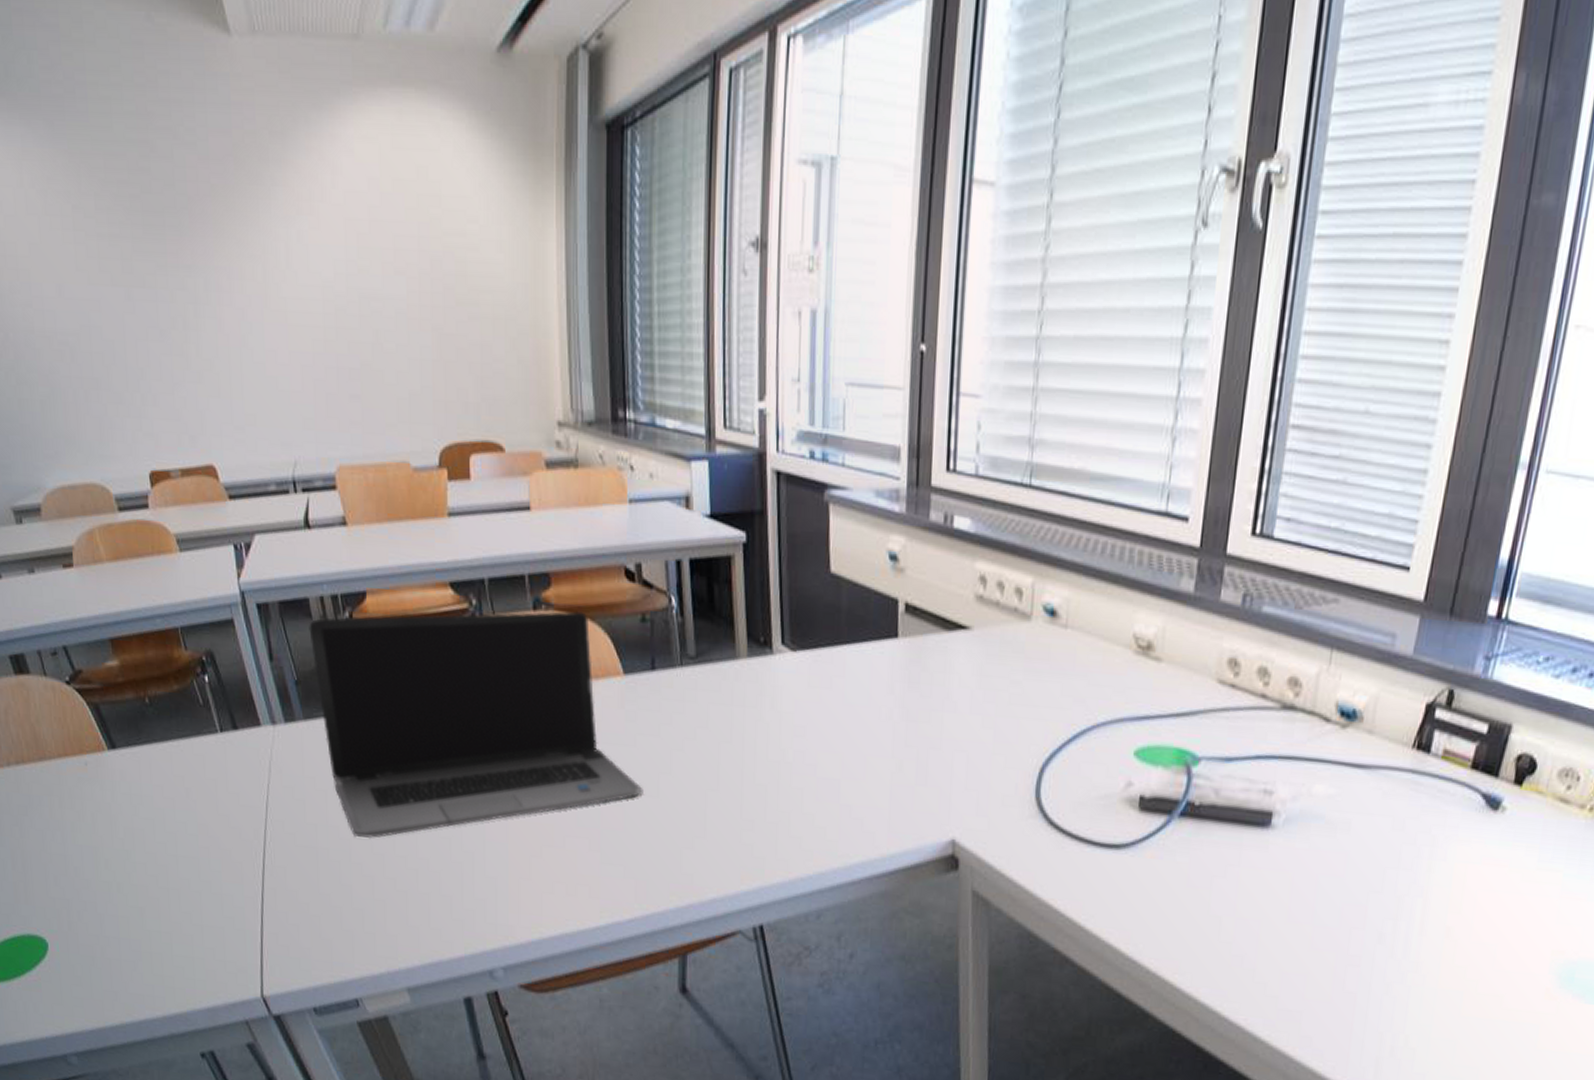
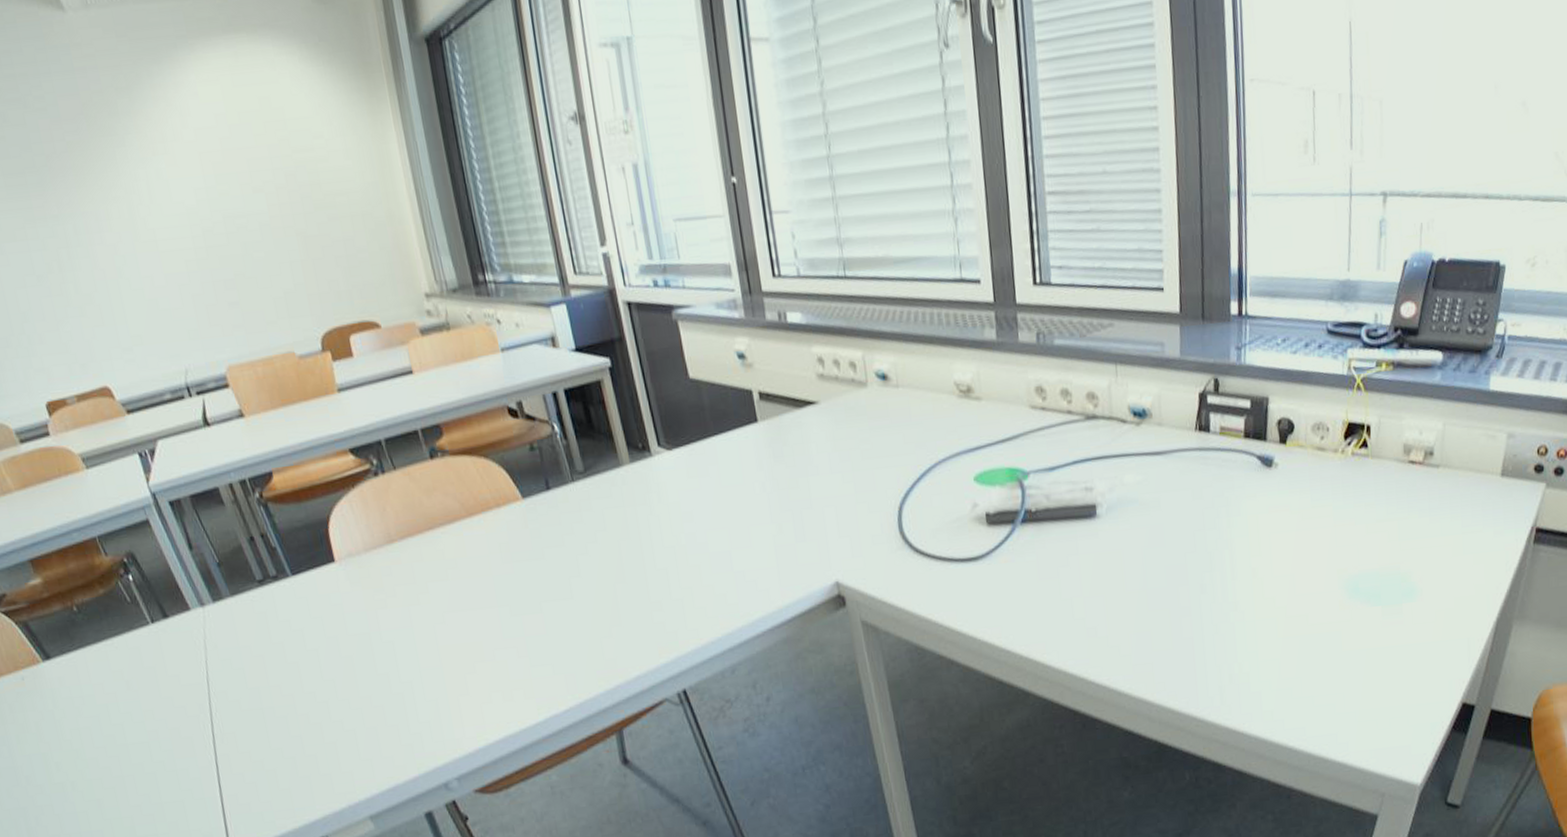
laptop computer: present [309,610,643,839] -> none [222,452,558,692]

